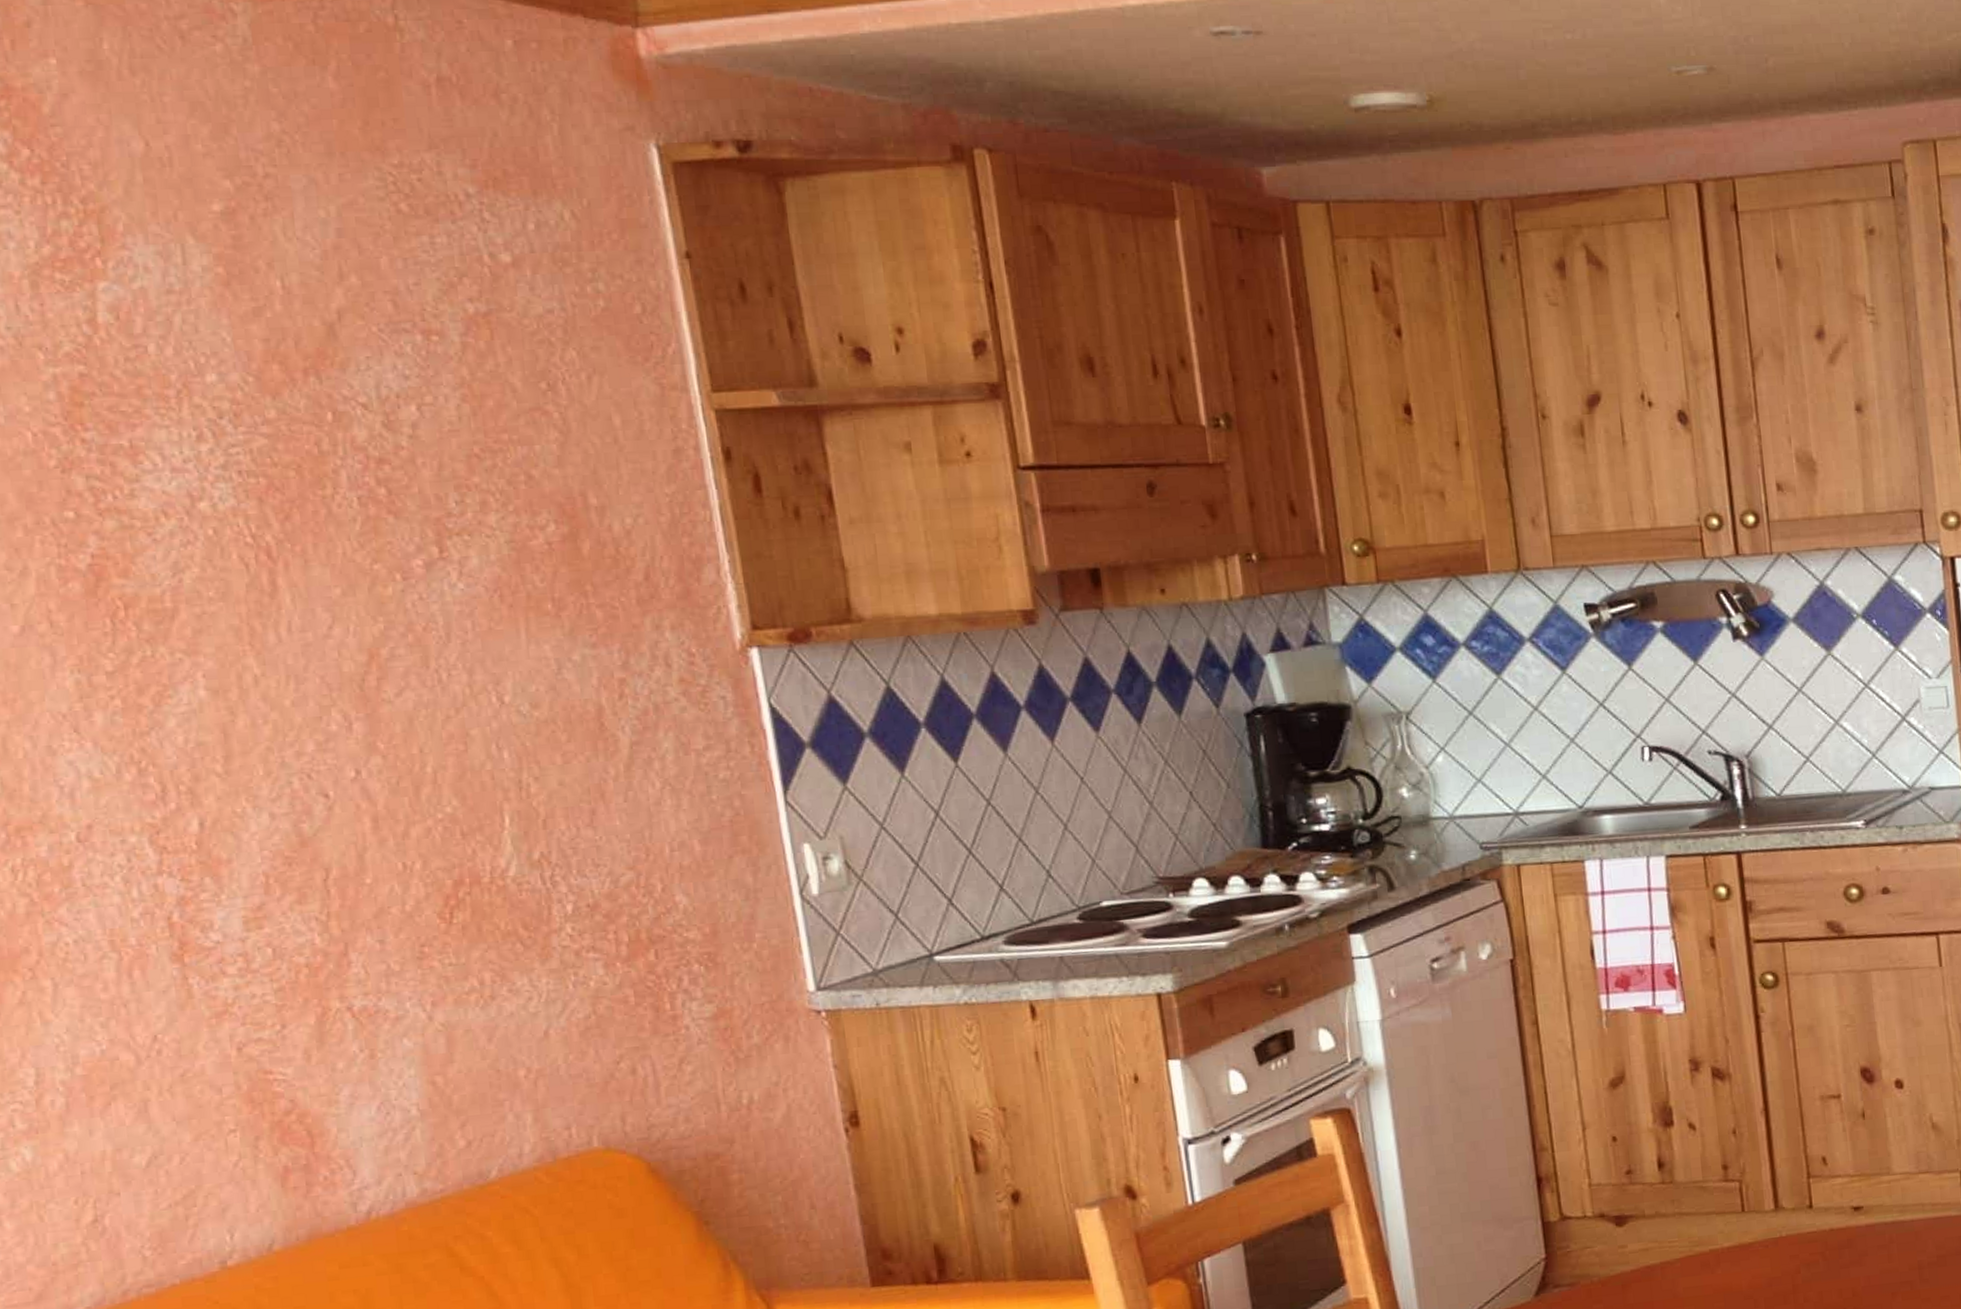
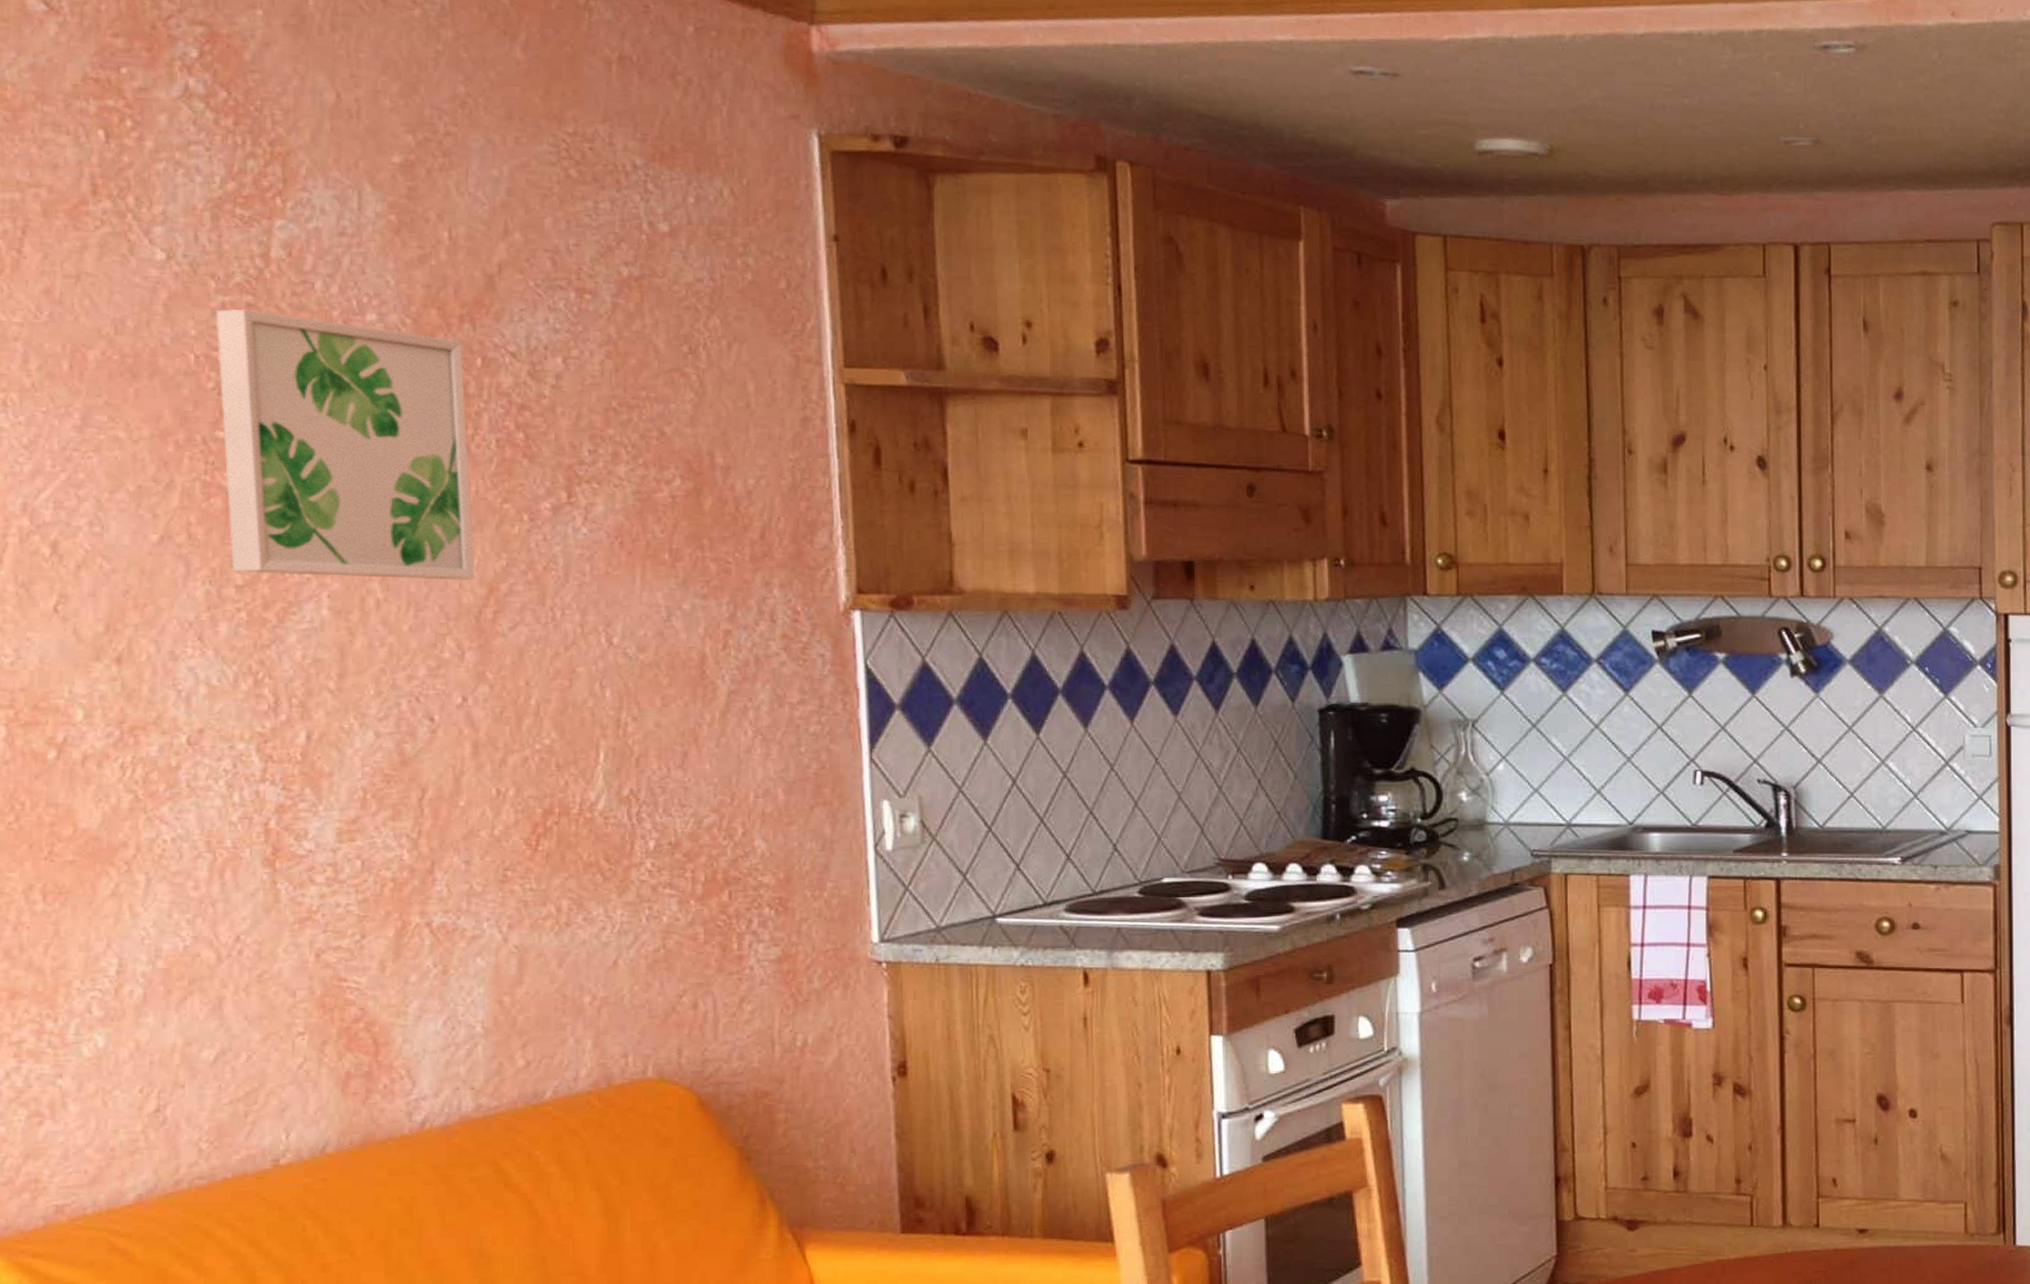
wall art: none [48,379,354,658] -> present [216,309,475,581]

